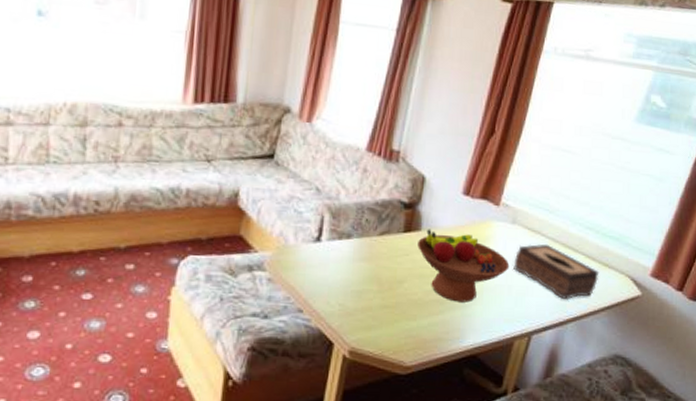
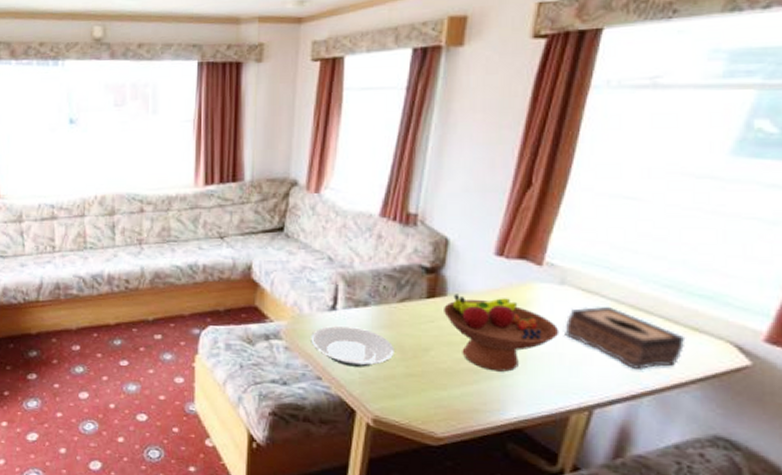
plate: none [294,257,373,299] -> present [311,325,394,367]

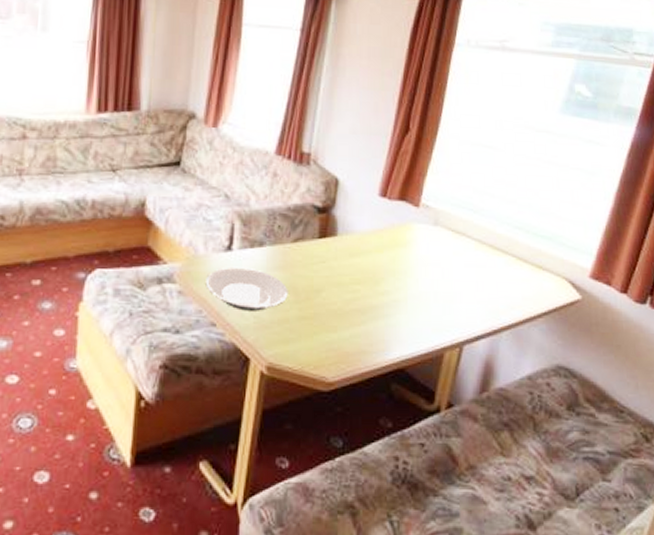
fruit bowl: present [444,294,559,372] -> none [334,234,434,311]
tissue box: present [565,306,686,369] -> none [438,246,533,305]

